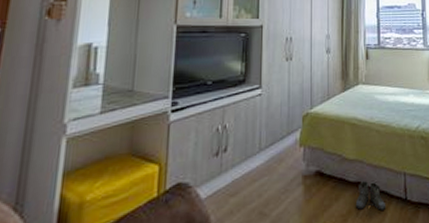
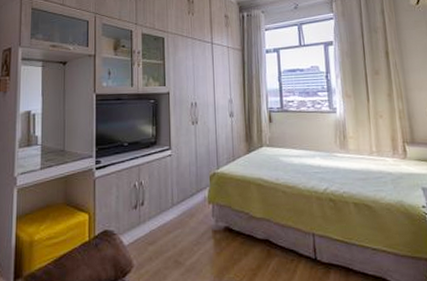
boots: present [355,181,386,210] -> none [264,239,296,268]

